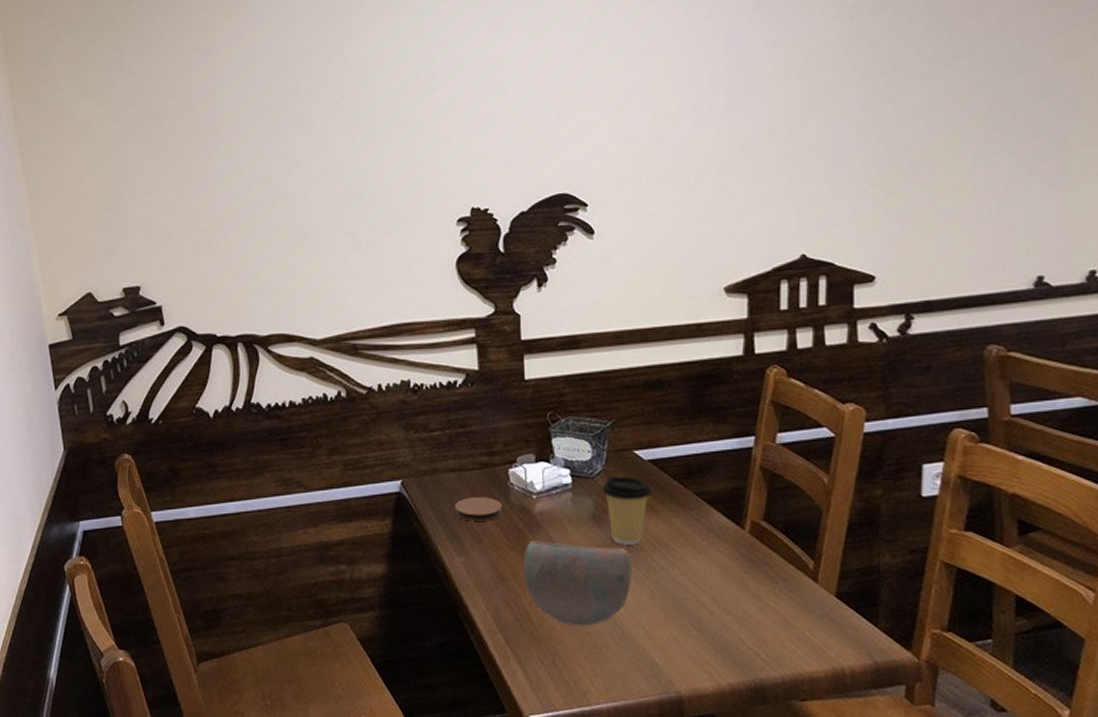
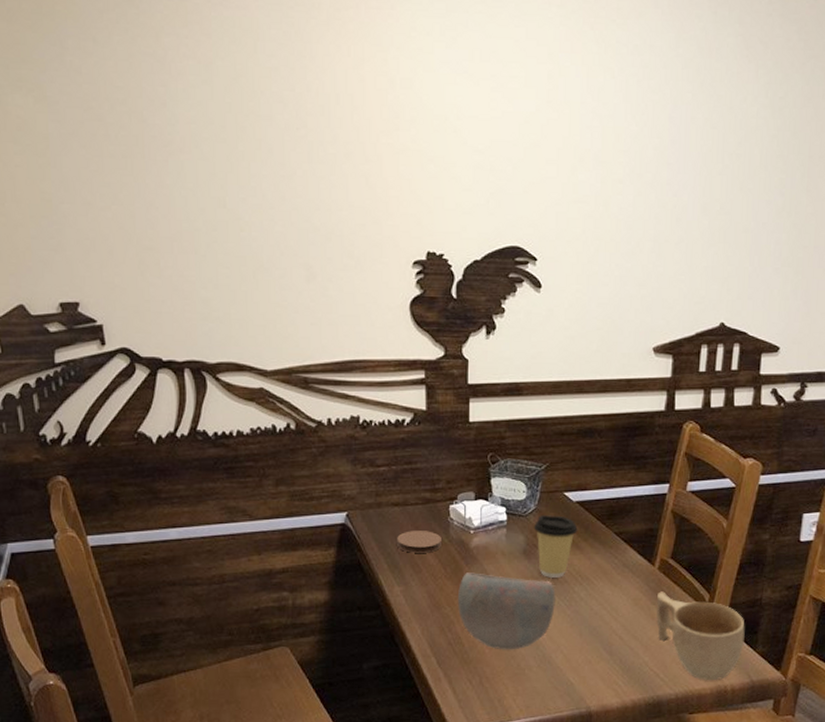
cup: none [751,558,862,662] -> present [656,591,745,681]

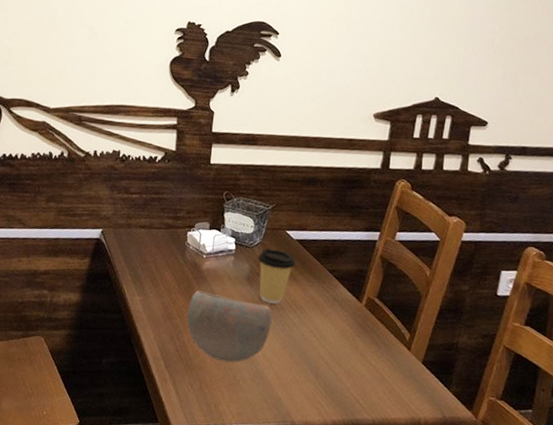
coaster: present [397,531,441,553] -> none [141,250,178,271]
cup: present [656,591,745,681] -> none [360,326,441,413]

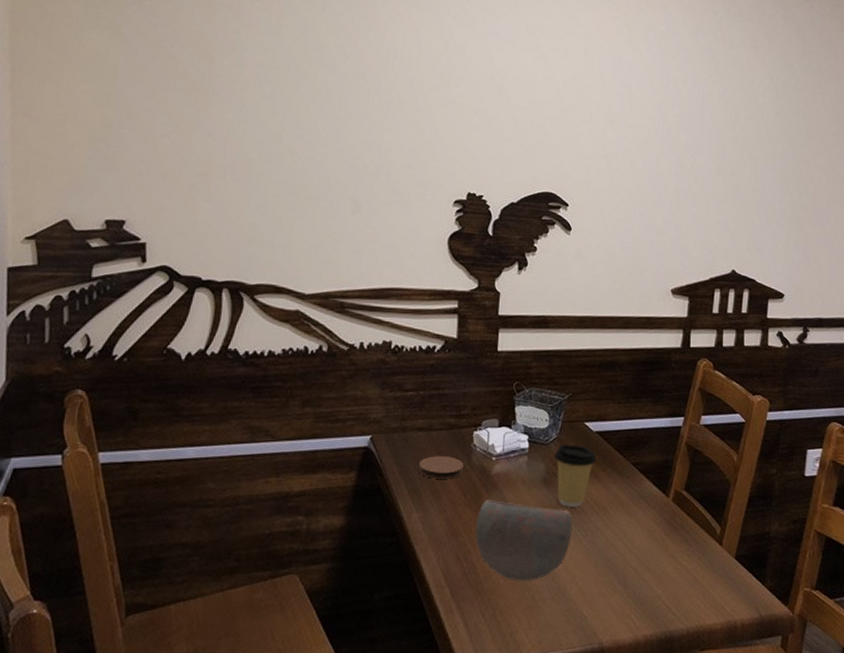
coaster: none [141,250,178,271] -> present [419,456,464,479]

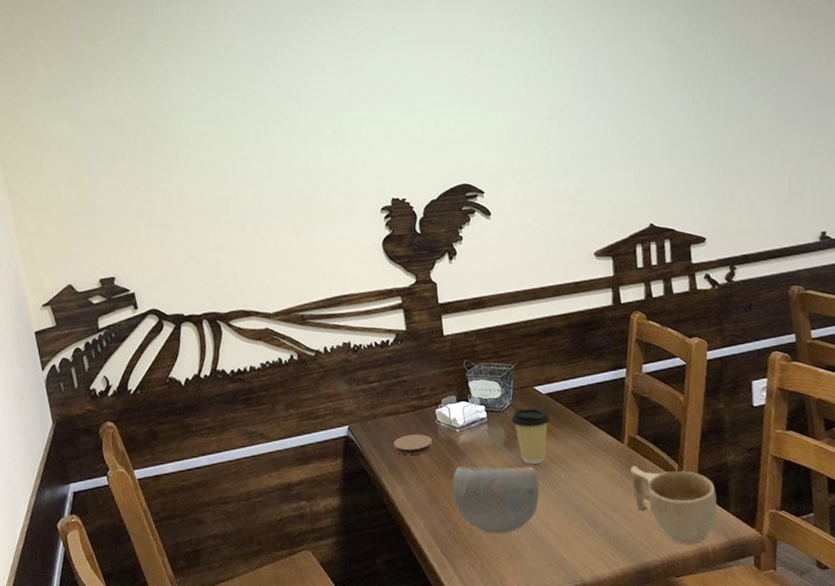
cup: none [670,523,754,616] -> present [630,465,717,545]

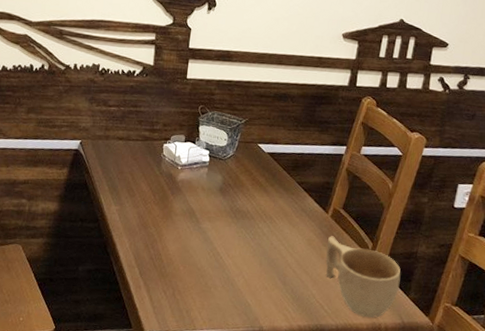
coaster: present [393,434,433,455] -> none [118,161,154,181]
bowl: present [452,466,540,534] -> none [161,201,243,270]
coffee cup: present [511,407,551,464] -> none [230,160,267,214]

